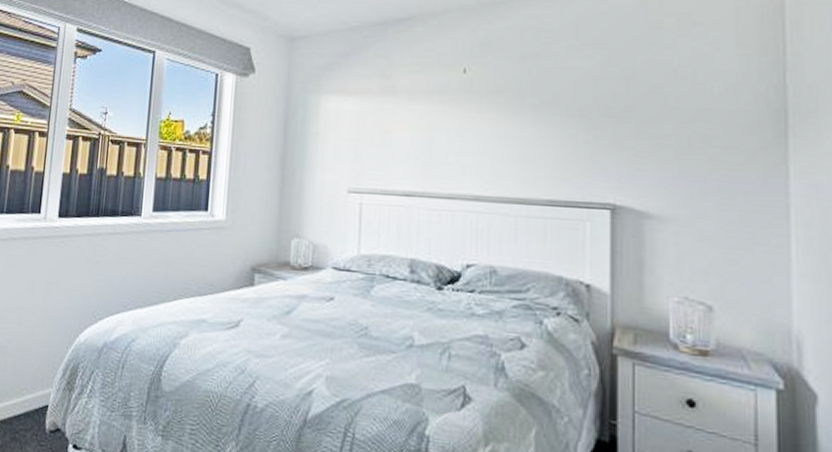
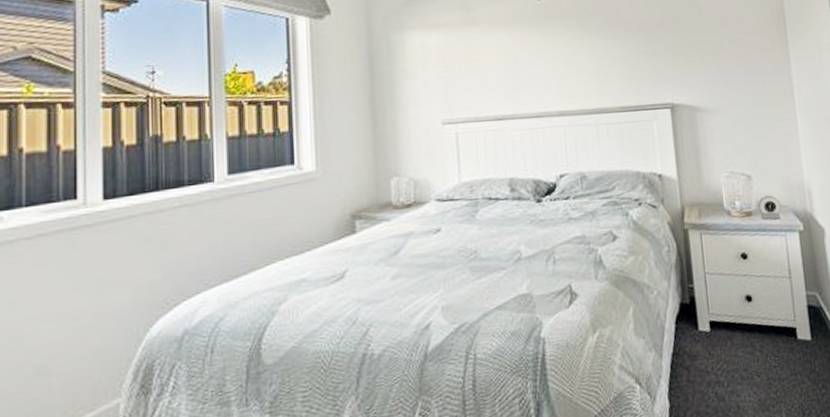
alarm clock: none [718,334,753,368] -> present [757,194,781,220]

